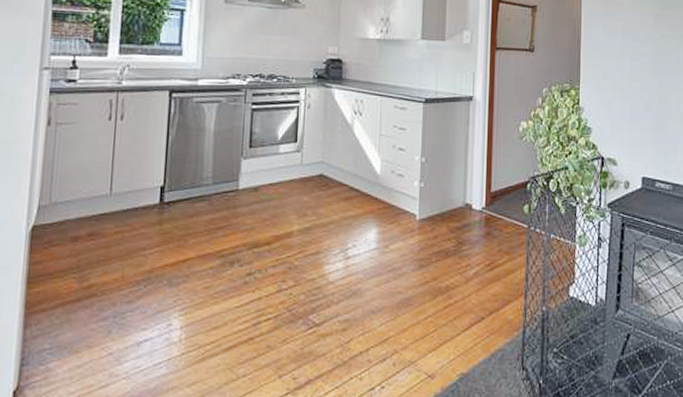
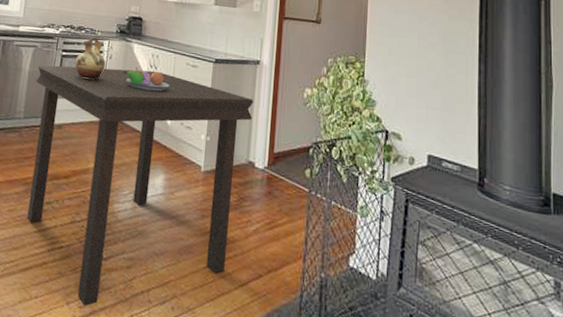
dining table: none [223,117,468,377] -> present [27,64,254,307]
ceramic pitcher: none [268,85,304,133] -> present [75,37,106,80]
fruit bowl: none [323,115,377,140] -> present [122,67,169,92]

